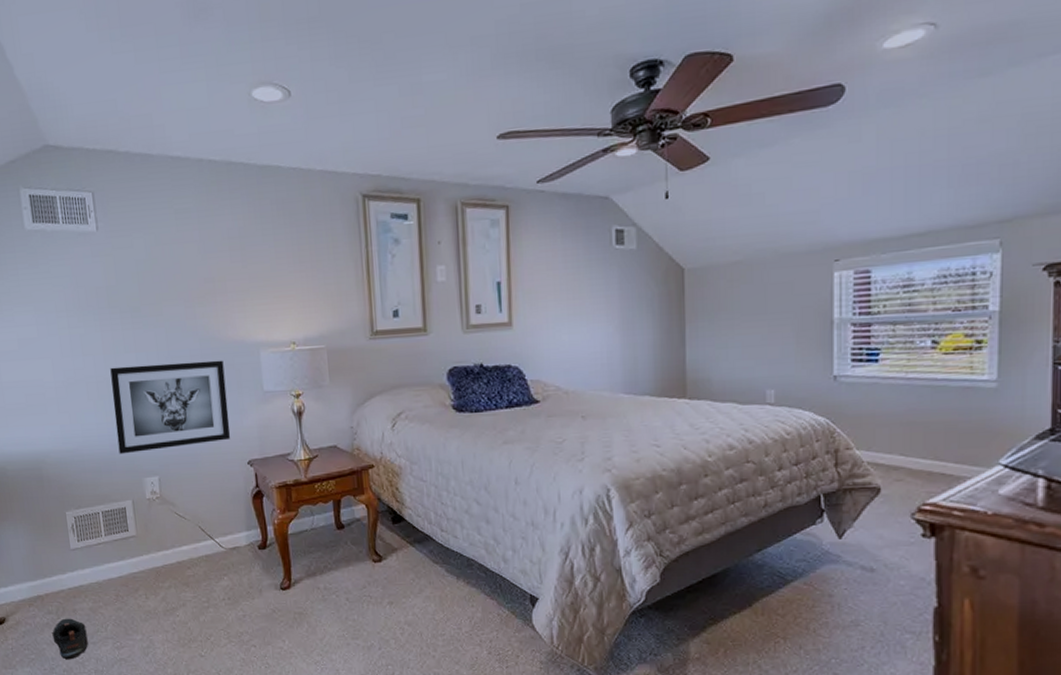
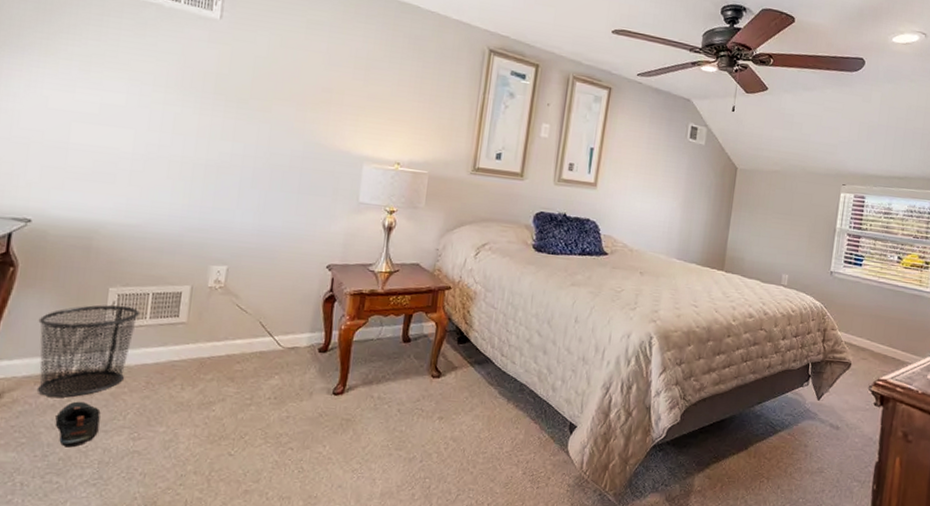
waste bin: none [18,526,97,616] -> present [38,305,139,398]
wall art: present [110,360,231,455] -> none [188,151,324,242]

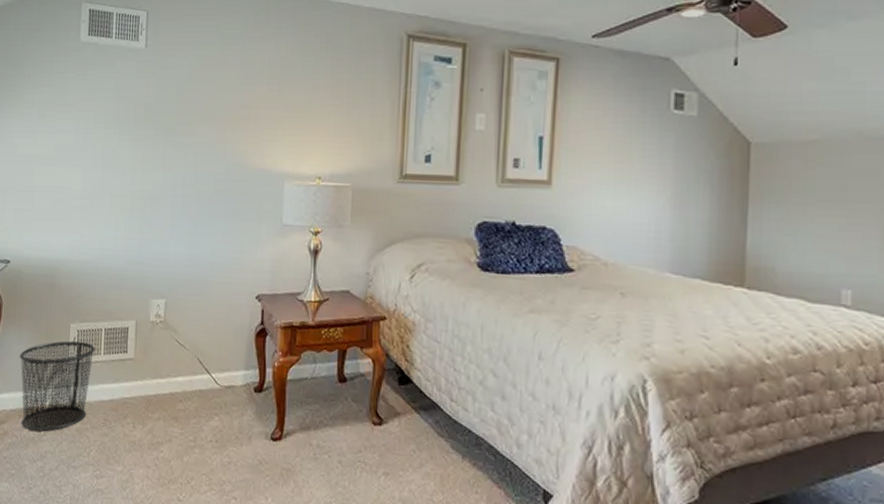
shoe: present [55,401,101,448] -> none [35,435,70,482]

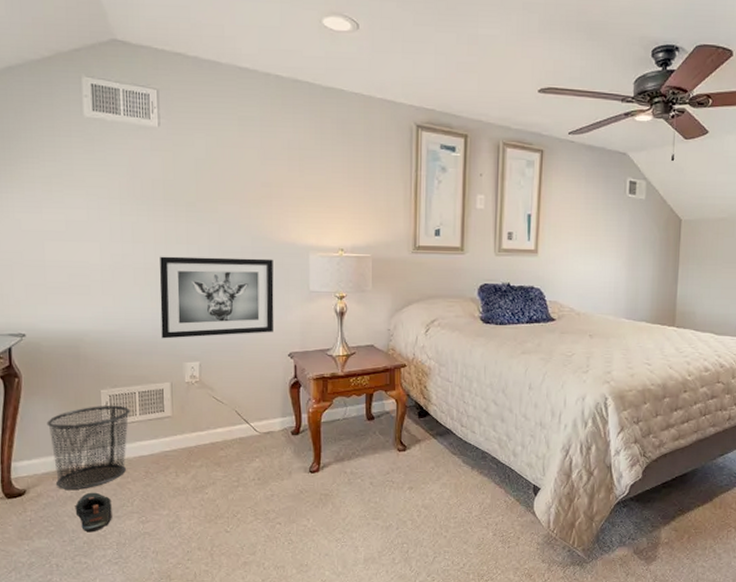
shoe: none [35,435,70,482] -> present [75,492,112,532]
wall art: none [131,182,247,272] -> present [159,256,274,339]

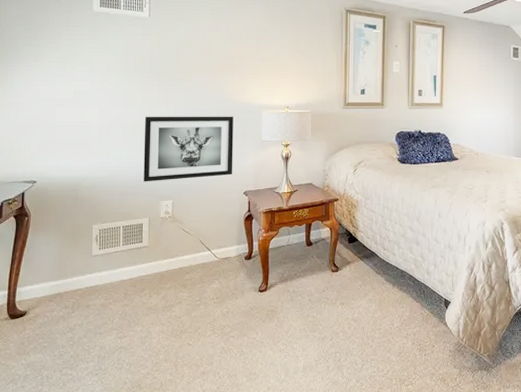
waste bin: present [46,405,130,489] -> none [47,237,115,310]
shoe: present [75,492,112,532] -> none [65,312,96,348]

